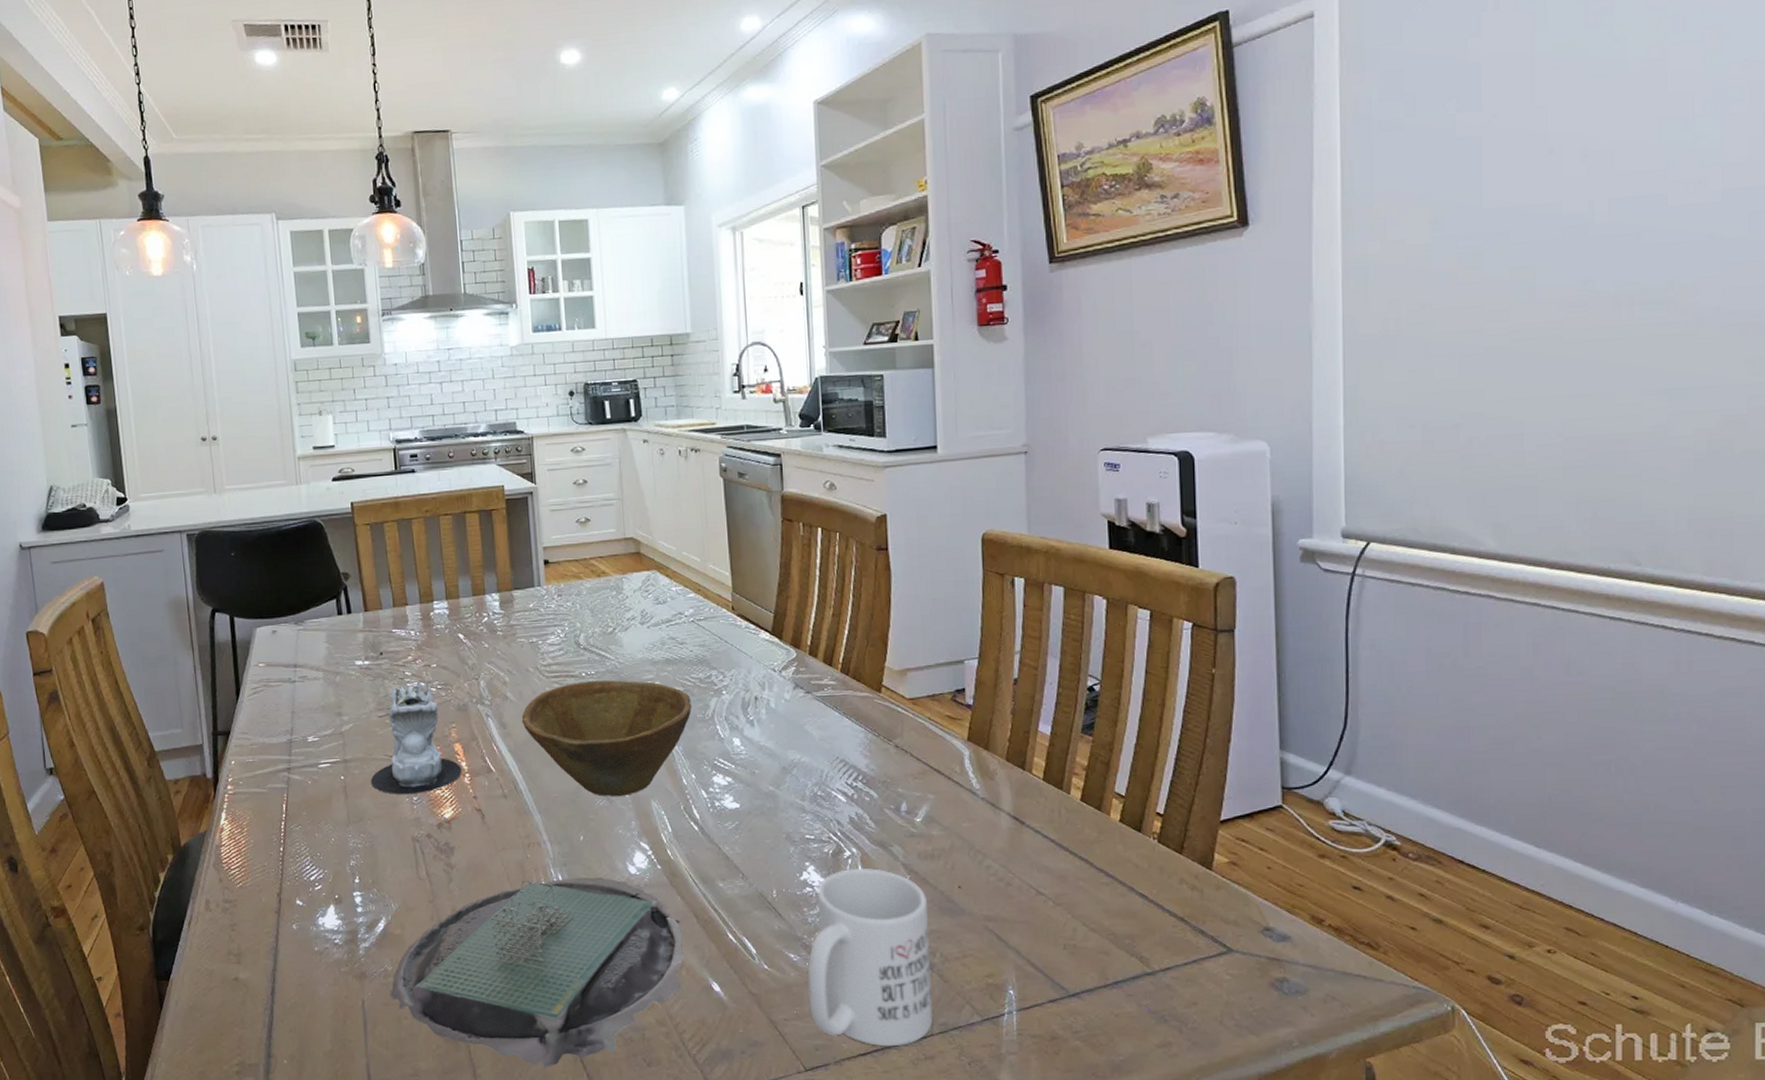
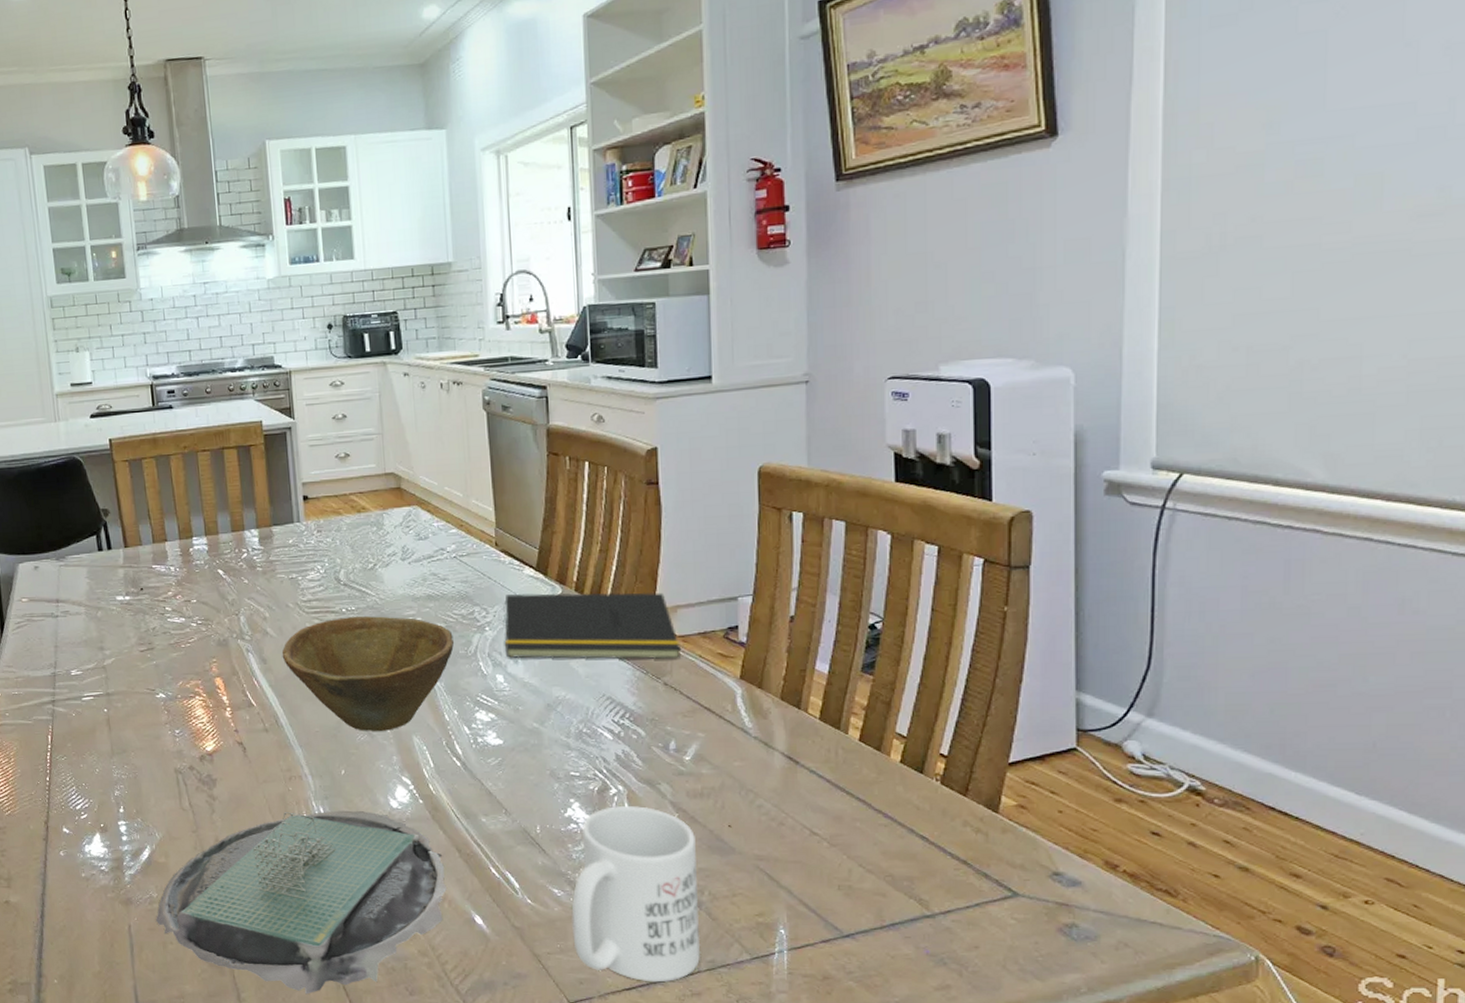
candle: present [370,682,462,795] -> none [133,617,224,728]
notepad: none [739,655,911,722] -> present [503,592,681,660]

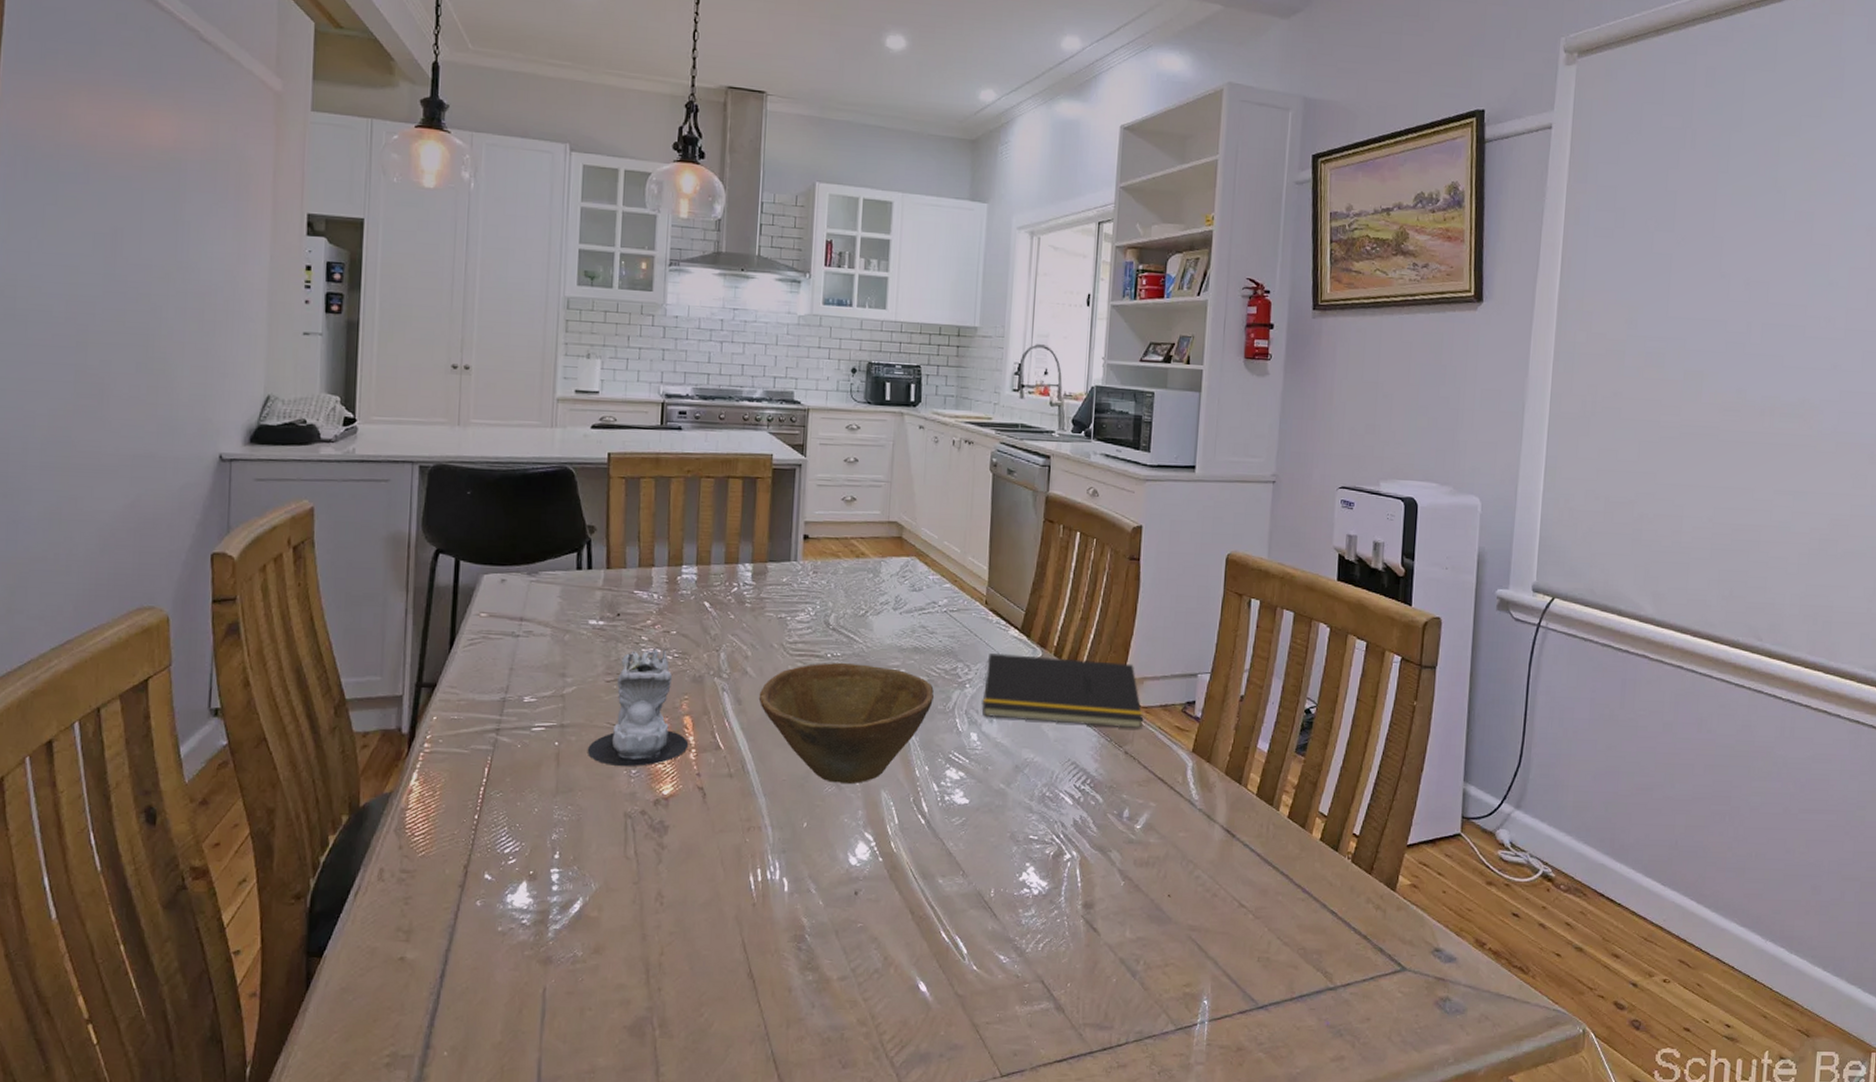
candle: none [133,617,224,728] -> present [587,649,689,767]
plate: present [156,810,447,995] -> none [577,865,896,1068]
mug: present [571,806,701,983] -> none [1012,872,1137,1054]

